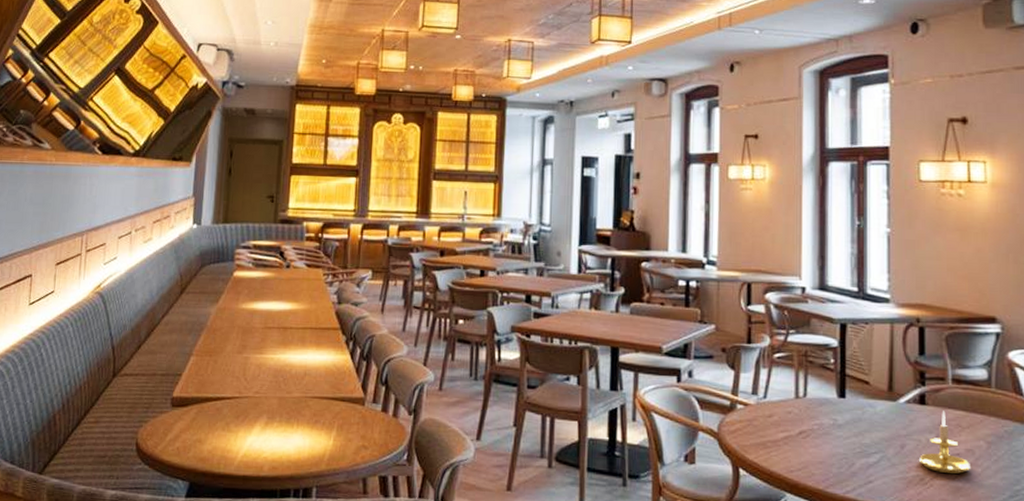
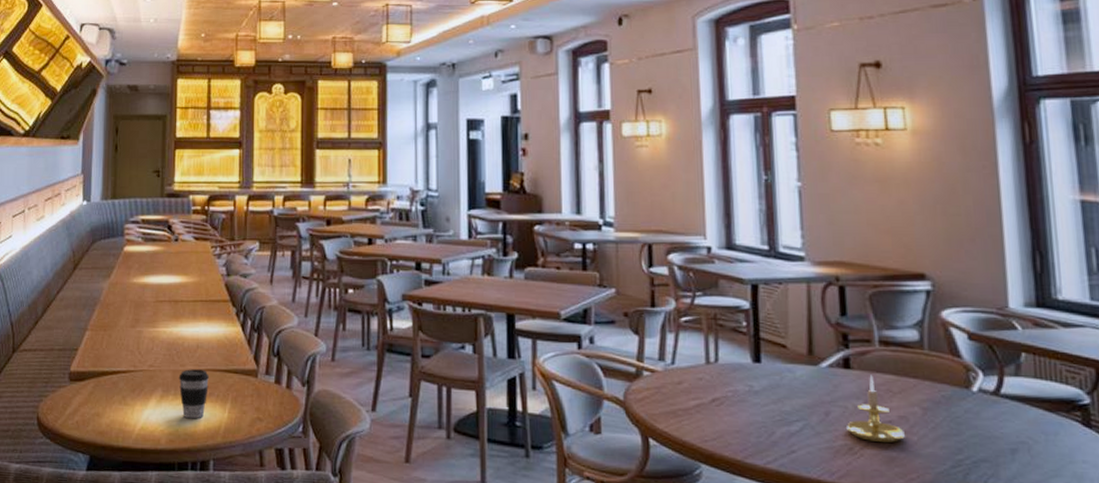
coffee cup: none [284,396,316,446] -> present [178,369,210,419]

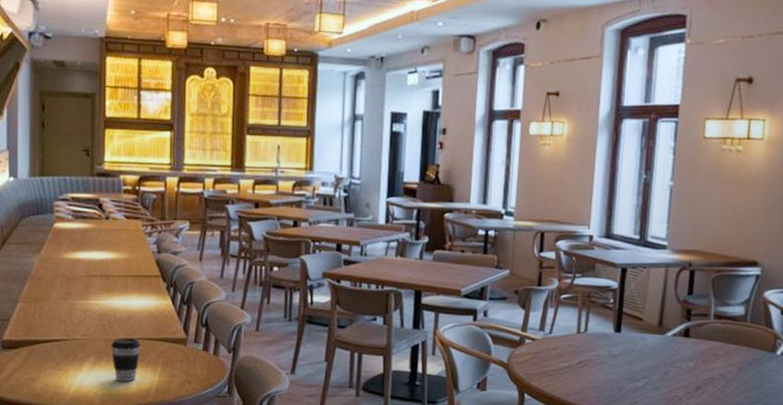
candle holder: present [847,375,905,443] -> none [679,342,722,395]

